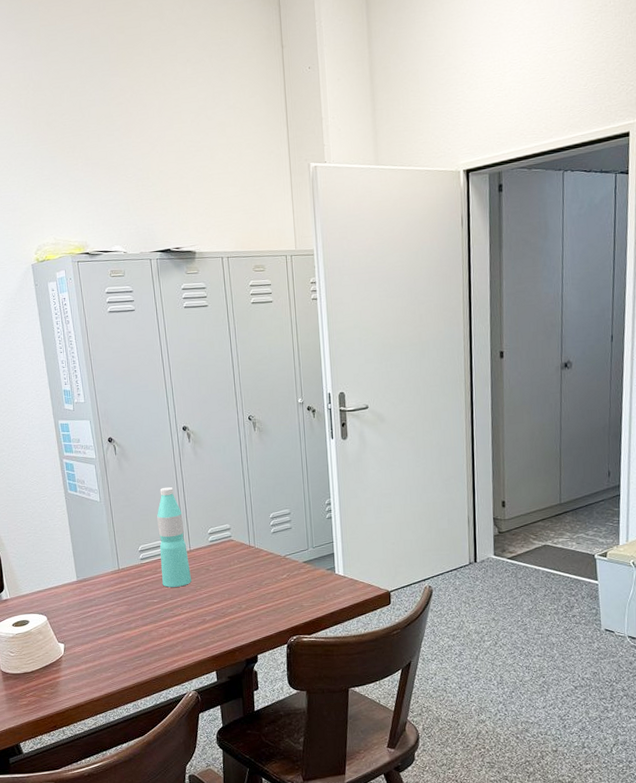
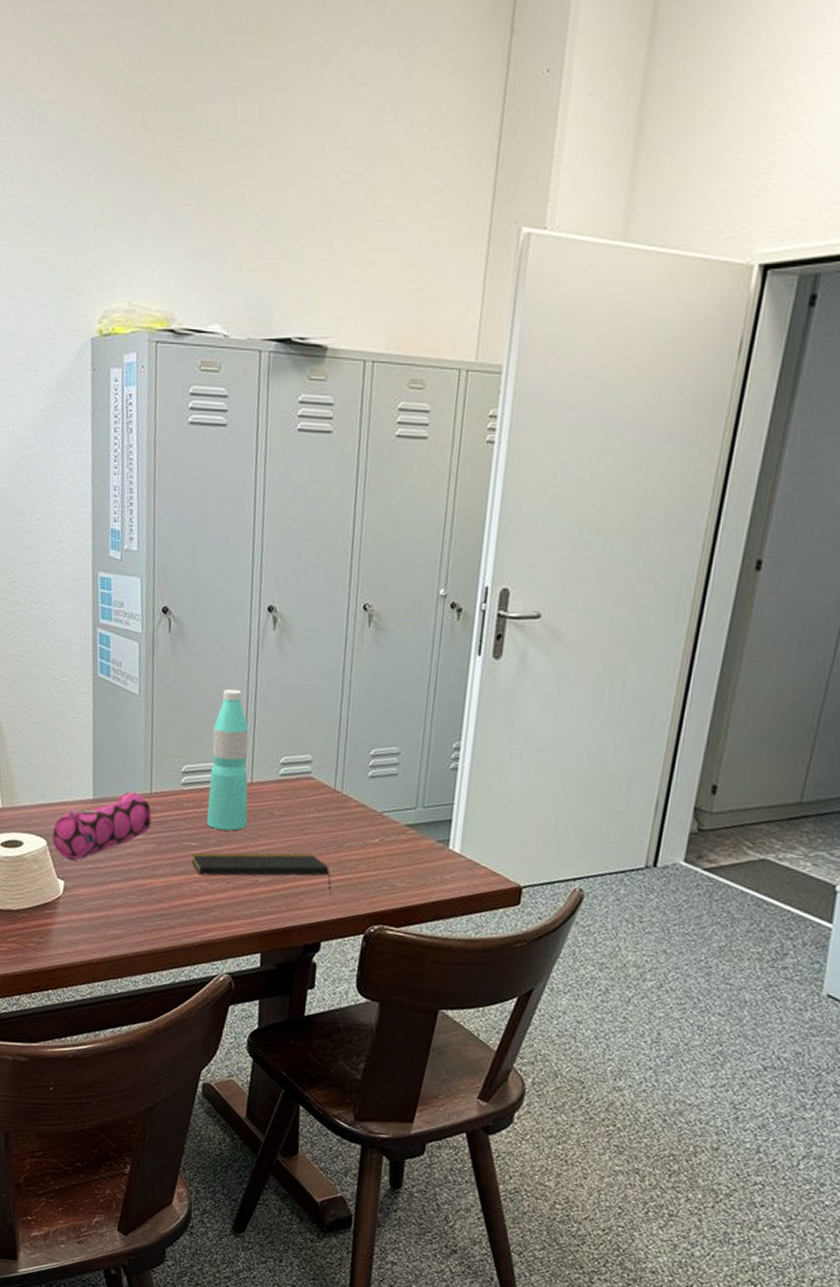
pencil case: none [50,570,122,628] -> present [52,791,152,860]
notepad: none [155,593,258,622] -> present [191,852,331,891]

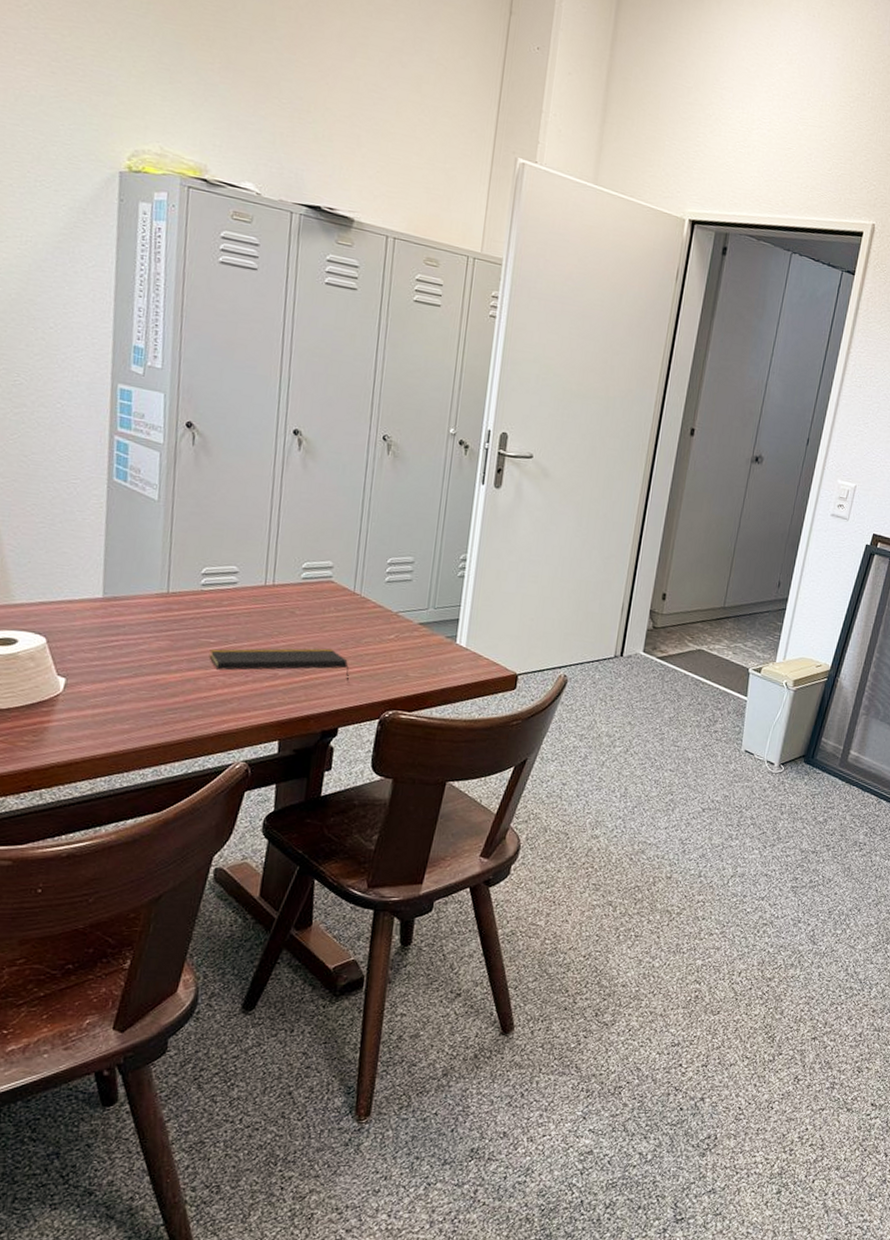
pencil case: present [52,791,152,860] -> none [52,591,168,658]
water bottle: present [206,688,249,831] -> none [225,500,272,629]

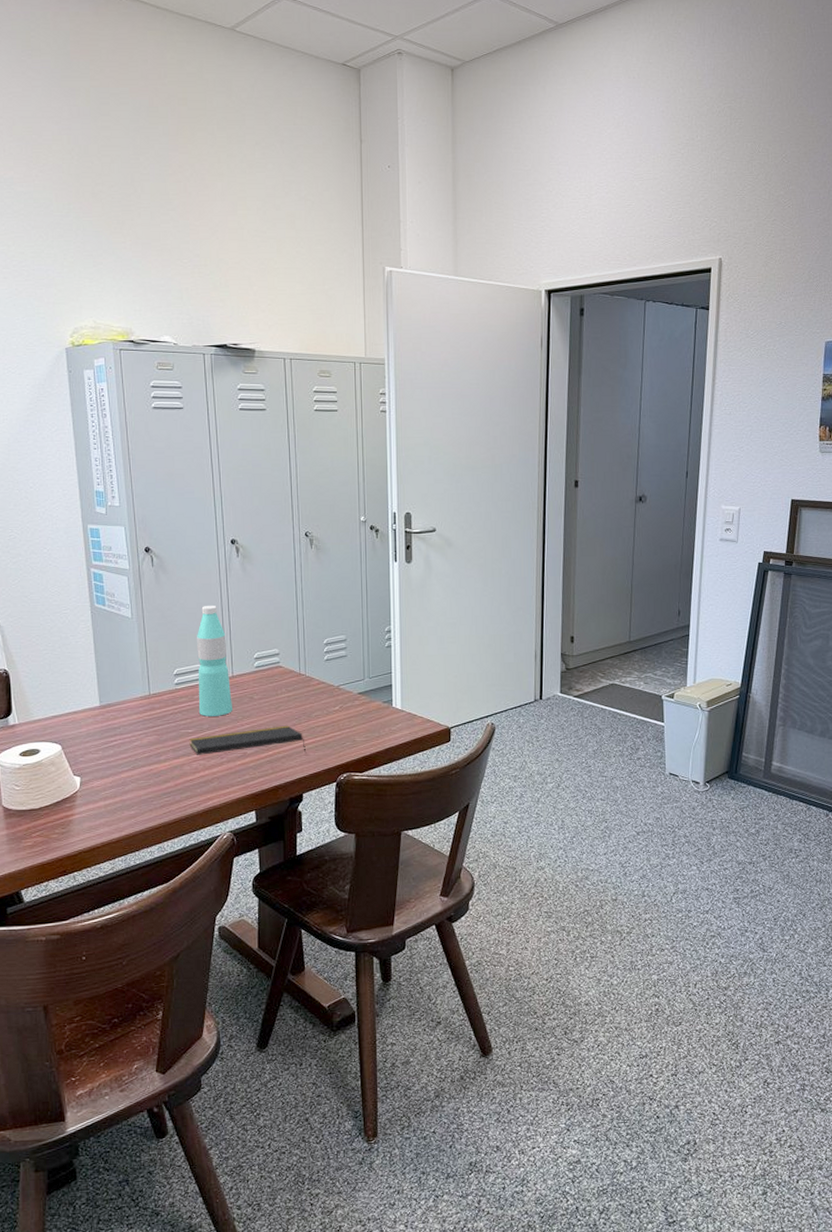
water bottle: none [225,500,272,629] -> present [197,605,232,717]

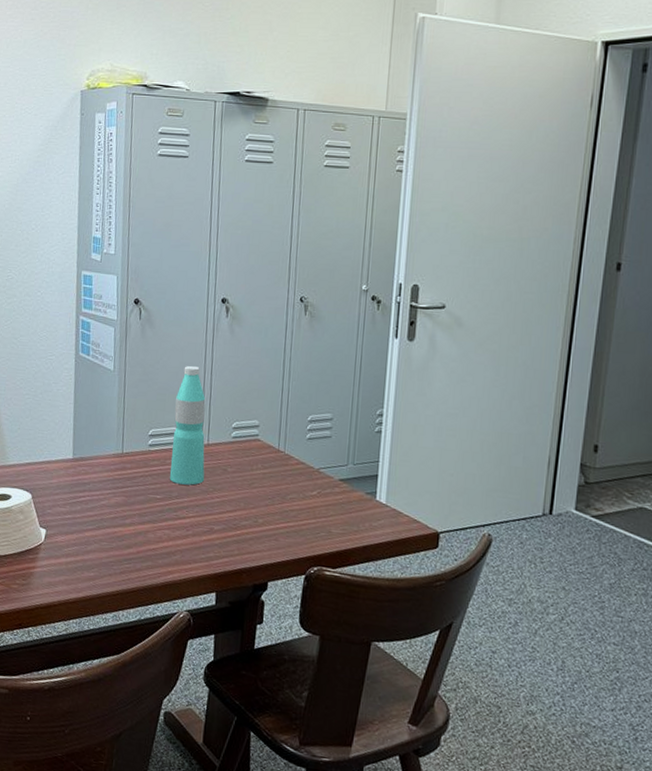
notepad: present [189,725,306,755] -> none [156,504,276,537]

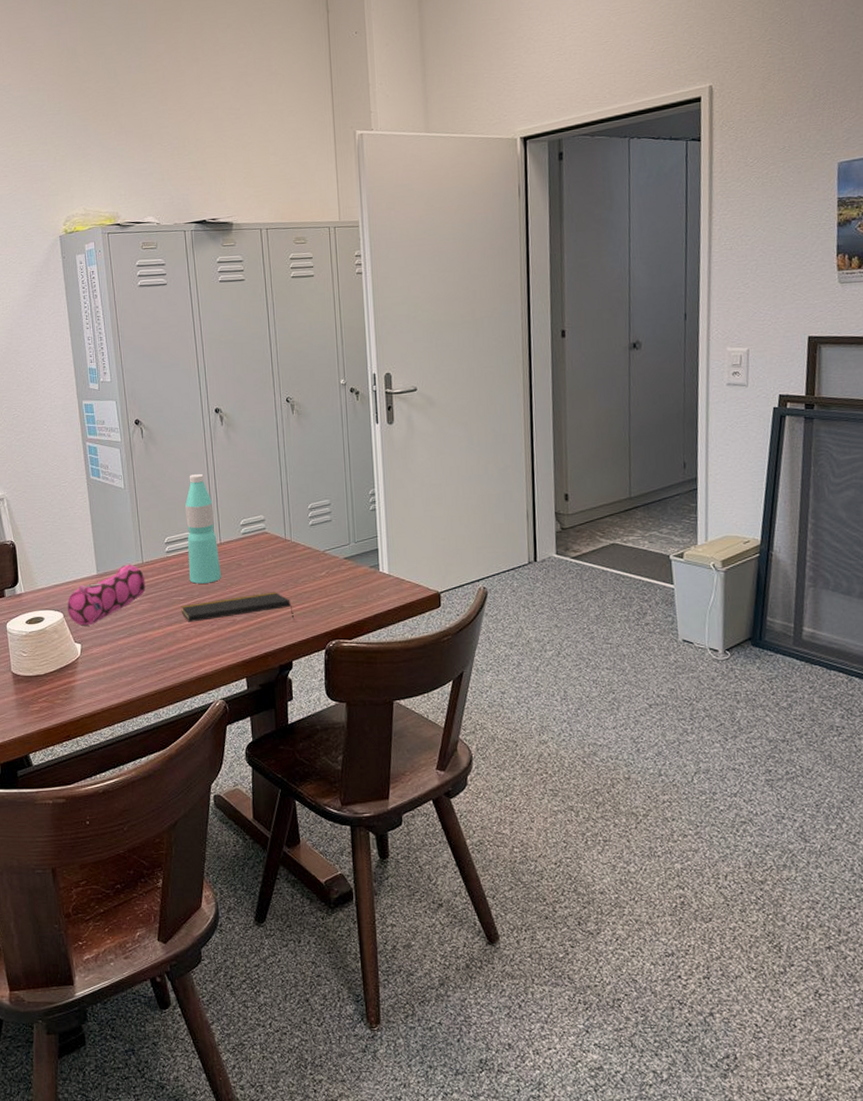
pencil case: none [36,452,123,511] -> present [67,564,146,626]
notepad: none [156,504,276,537] -> present [181,592,294,622]

